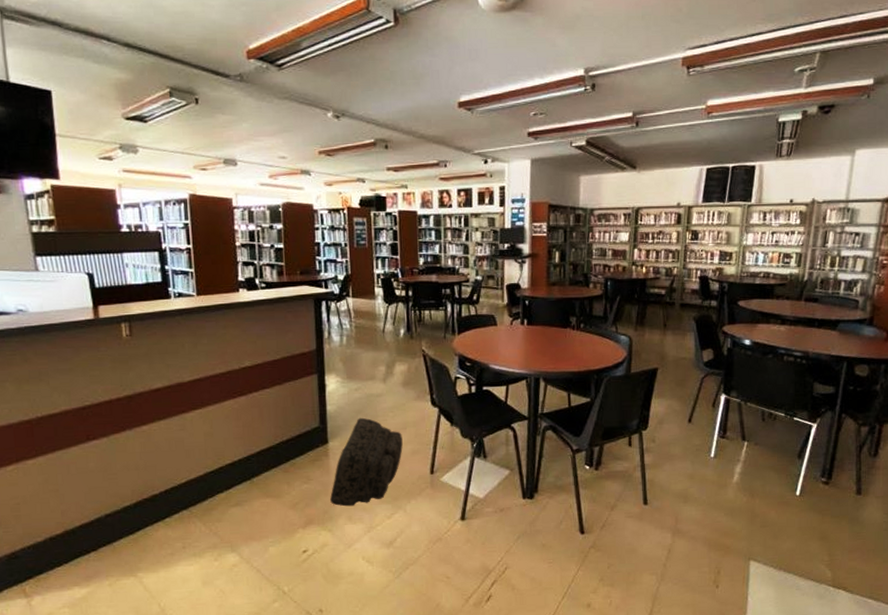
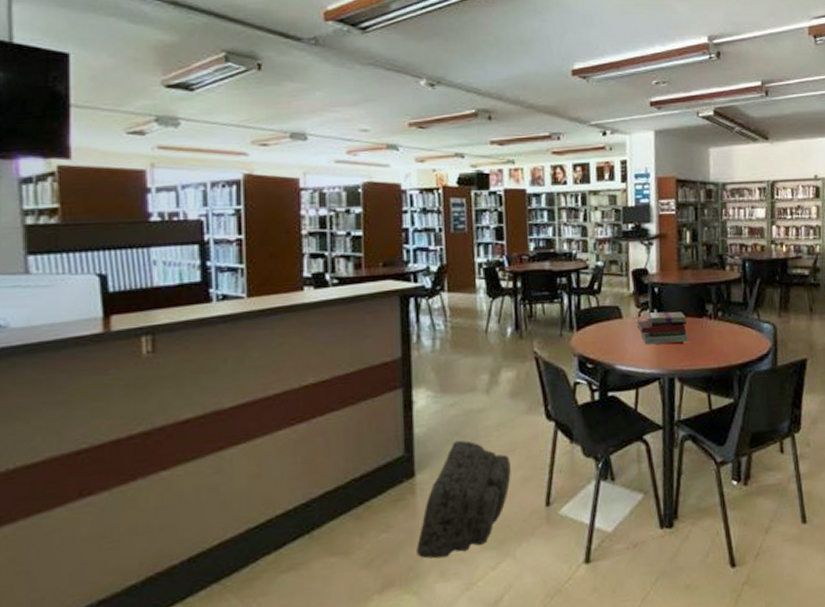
books: none [509,321,554,351] -> present [636,311,689,345]

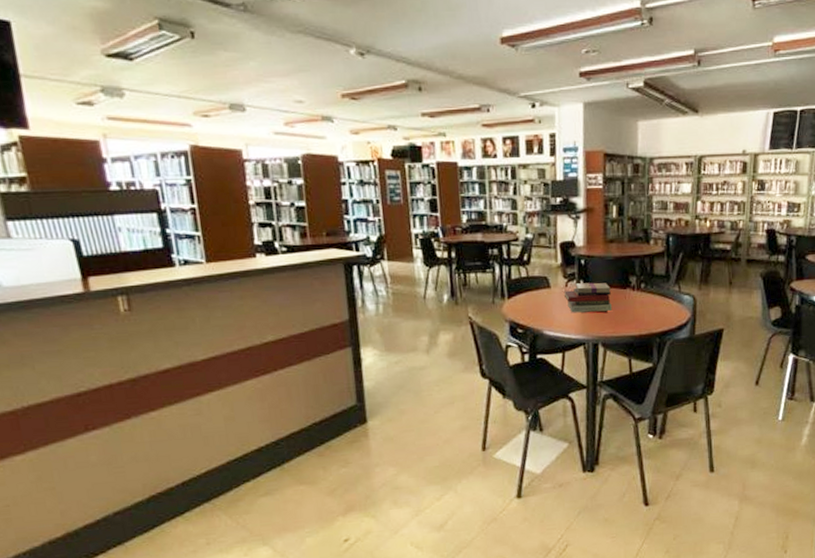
backpack: present [416,440,511,559] -> none [372,393,451,490]

